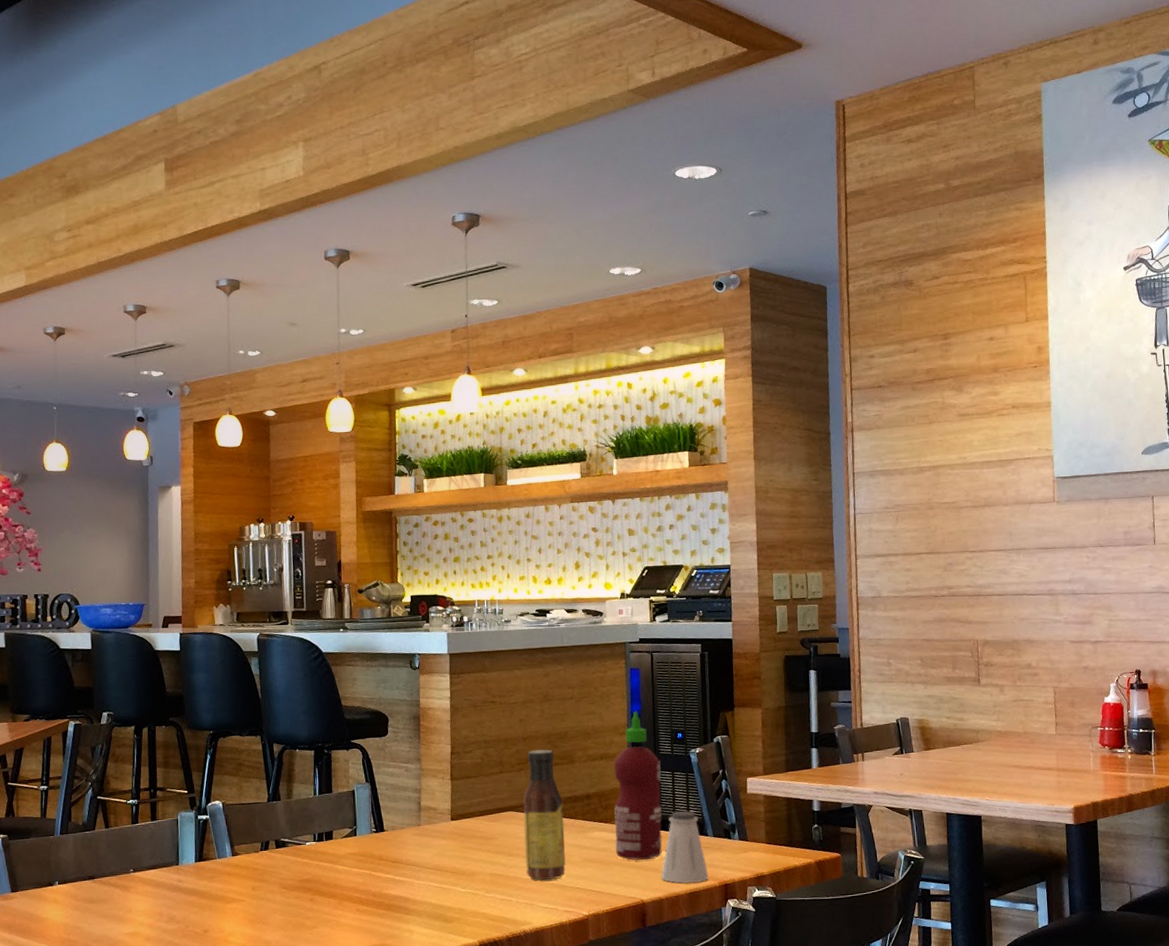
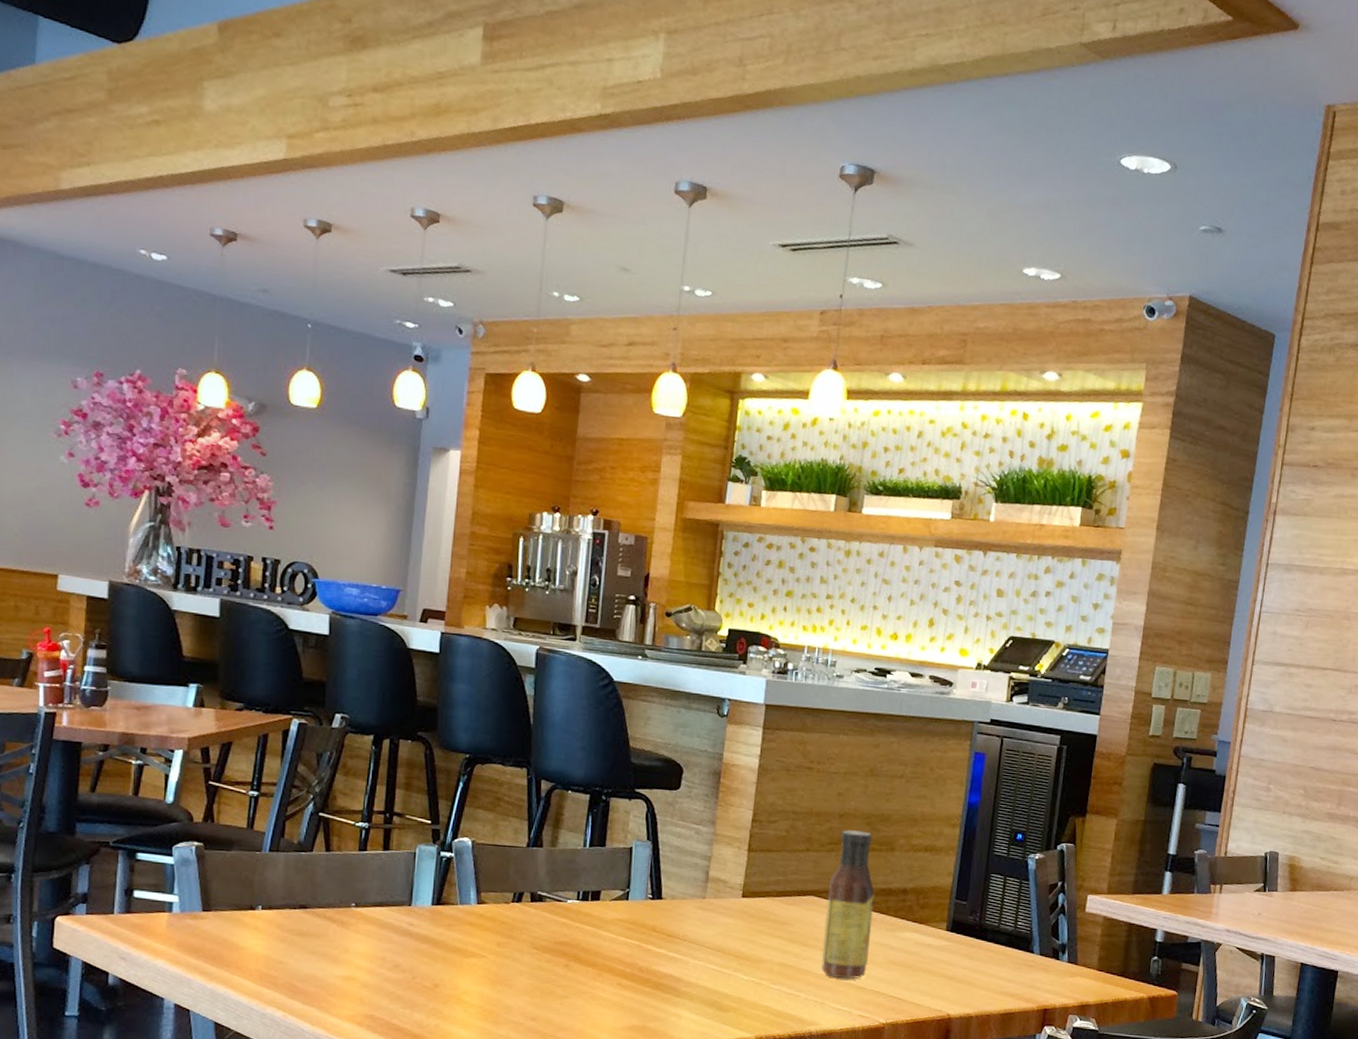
hot sauce: present [614,711,663,860] -> none [927,801,993,971]
saltshaker: present [661,810,709,884] -> none [974,921,1028,1003]

